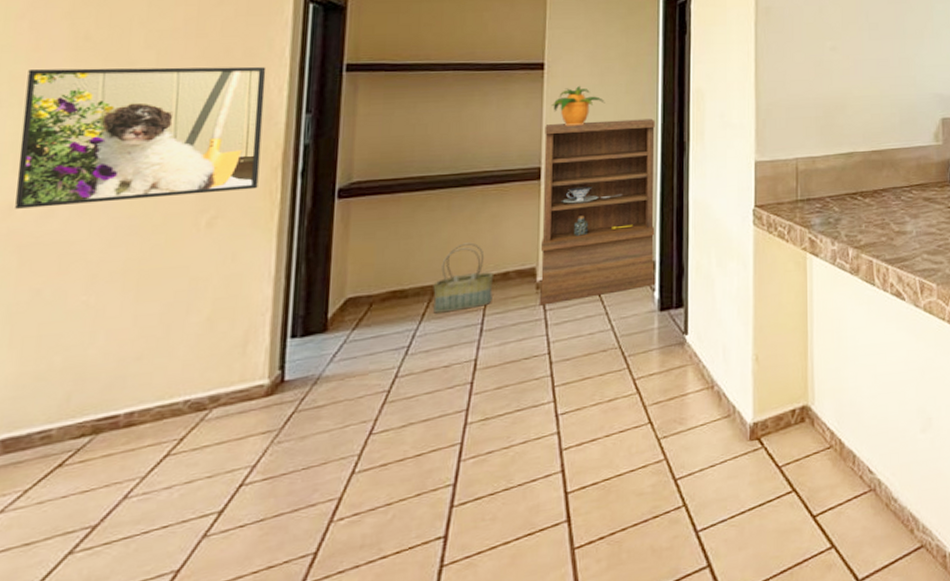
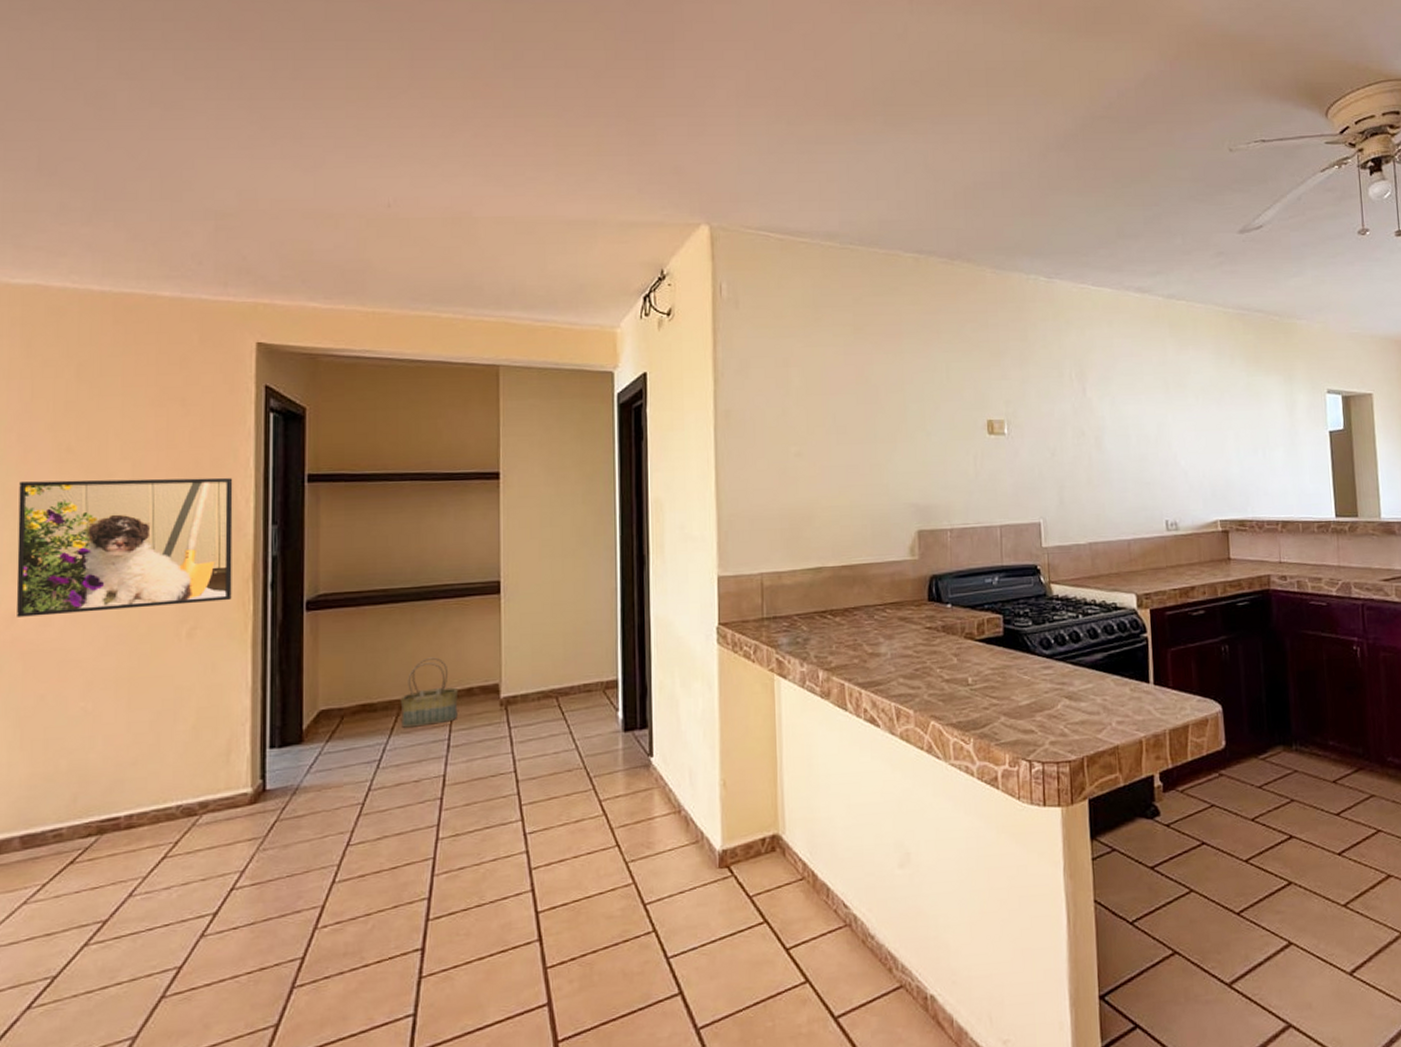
bookshelf: present [539,119,656,306] -> none [502,530,619,723]
potted plant: present [551,85,605,126] -> none [508,495,562,538]

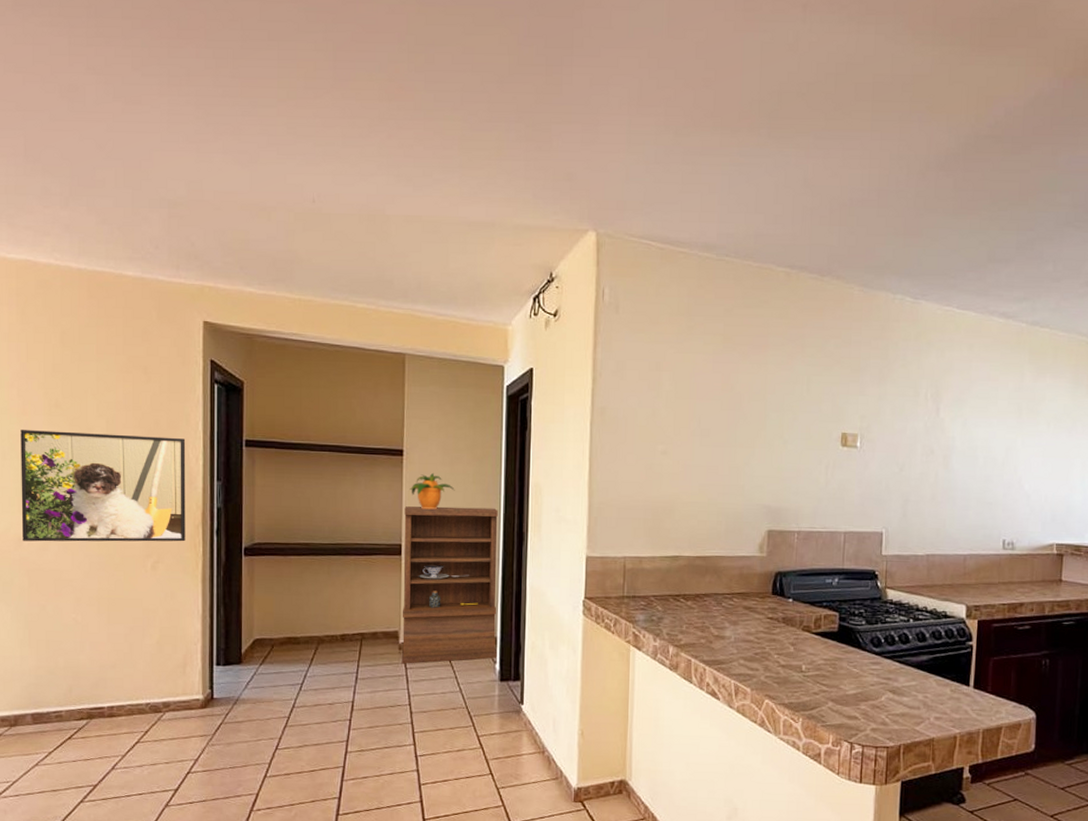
basket: present [400,657,459,728] -> none [318,604,366,660]
bookshelf: none [502,530,619,723] -> present [401,506,498,664]
potted plant: none [508,495,562,538] -> present [409,472,455,510]

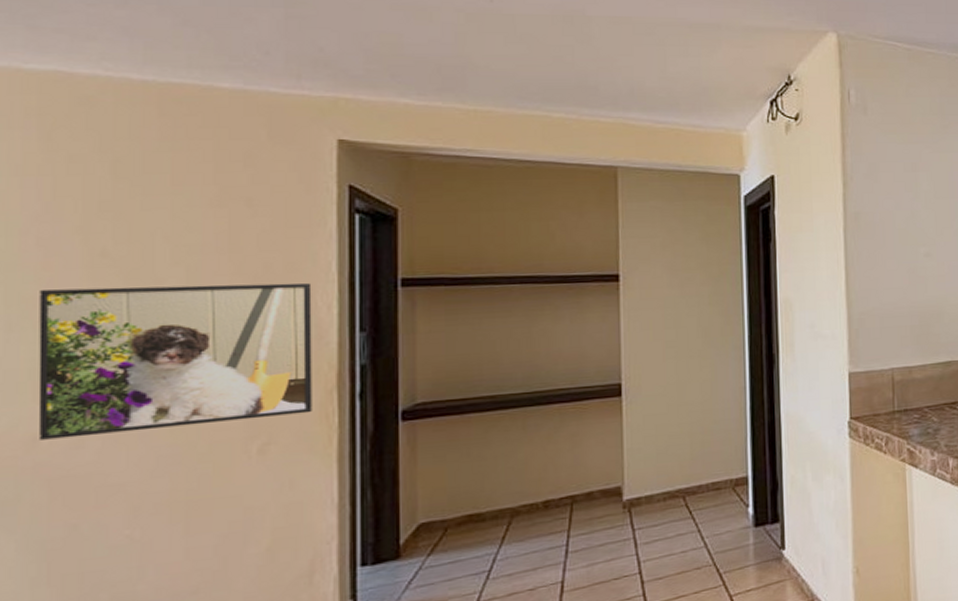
bookshelf: present [401,506,498,664] -> none [623,331,750,525]
potted plant: present [409,472,455,510] -> none [629,297,687,340]

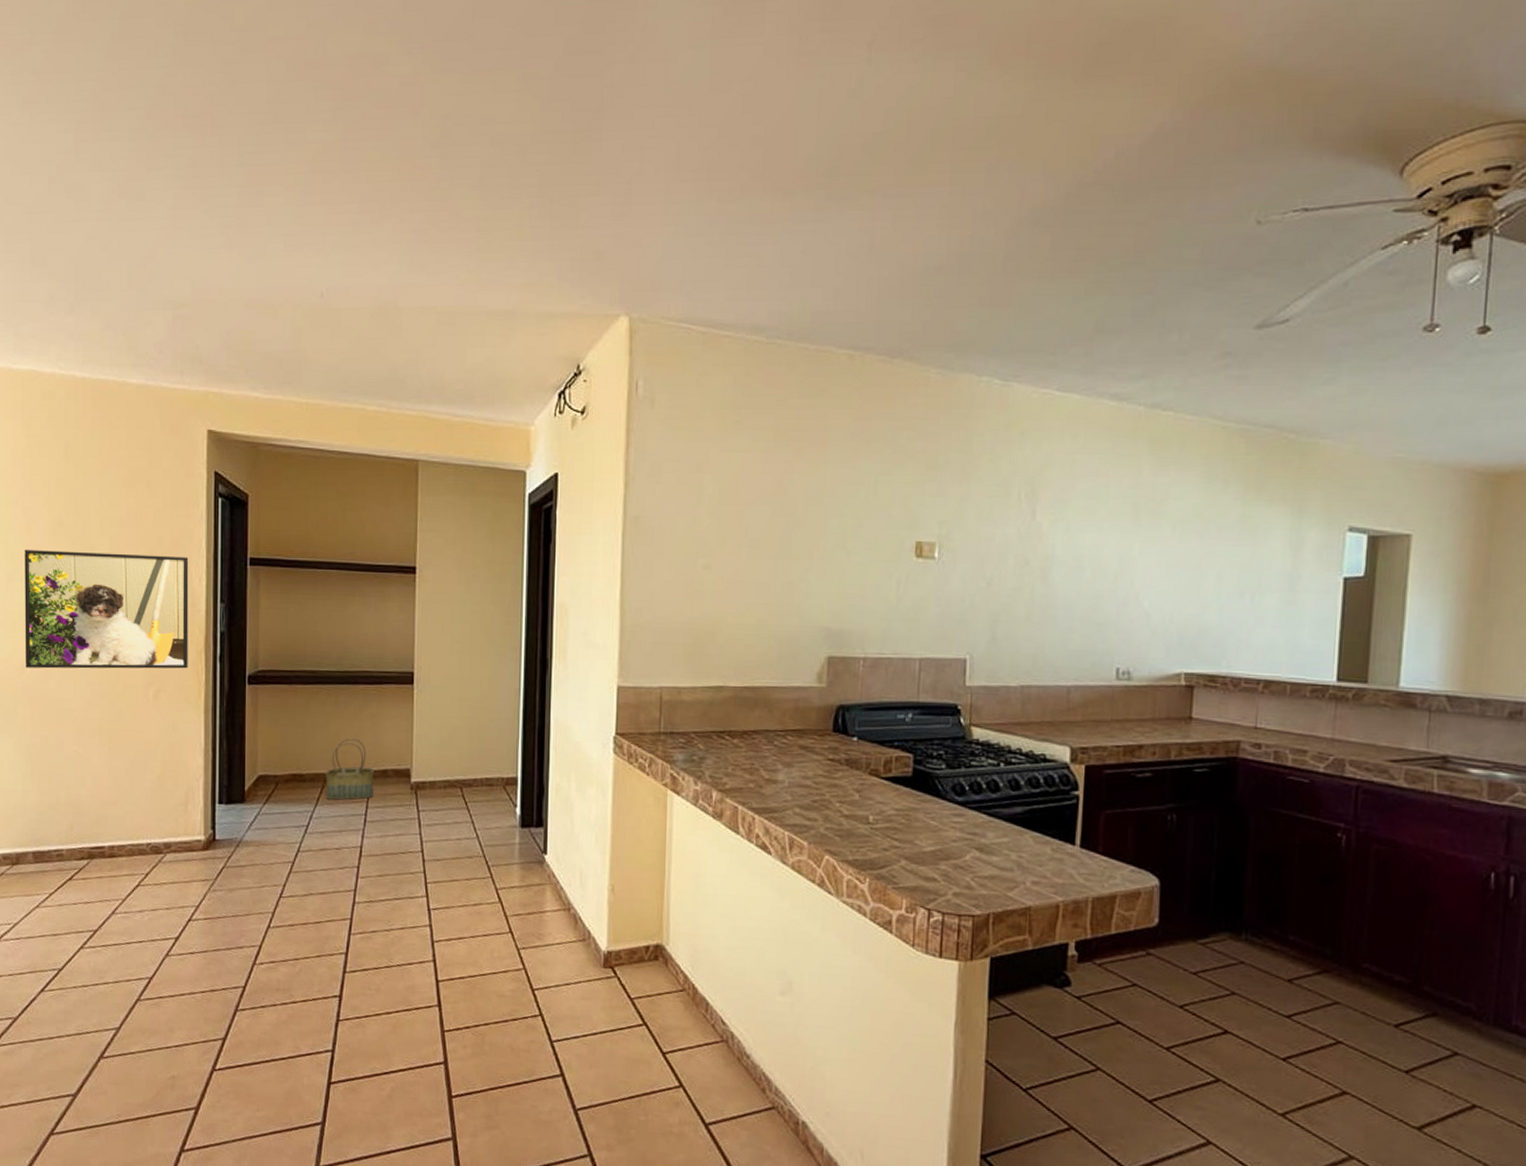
basket: none [512,463,578,536] -> present [325,738,375,800]

